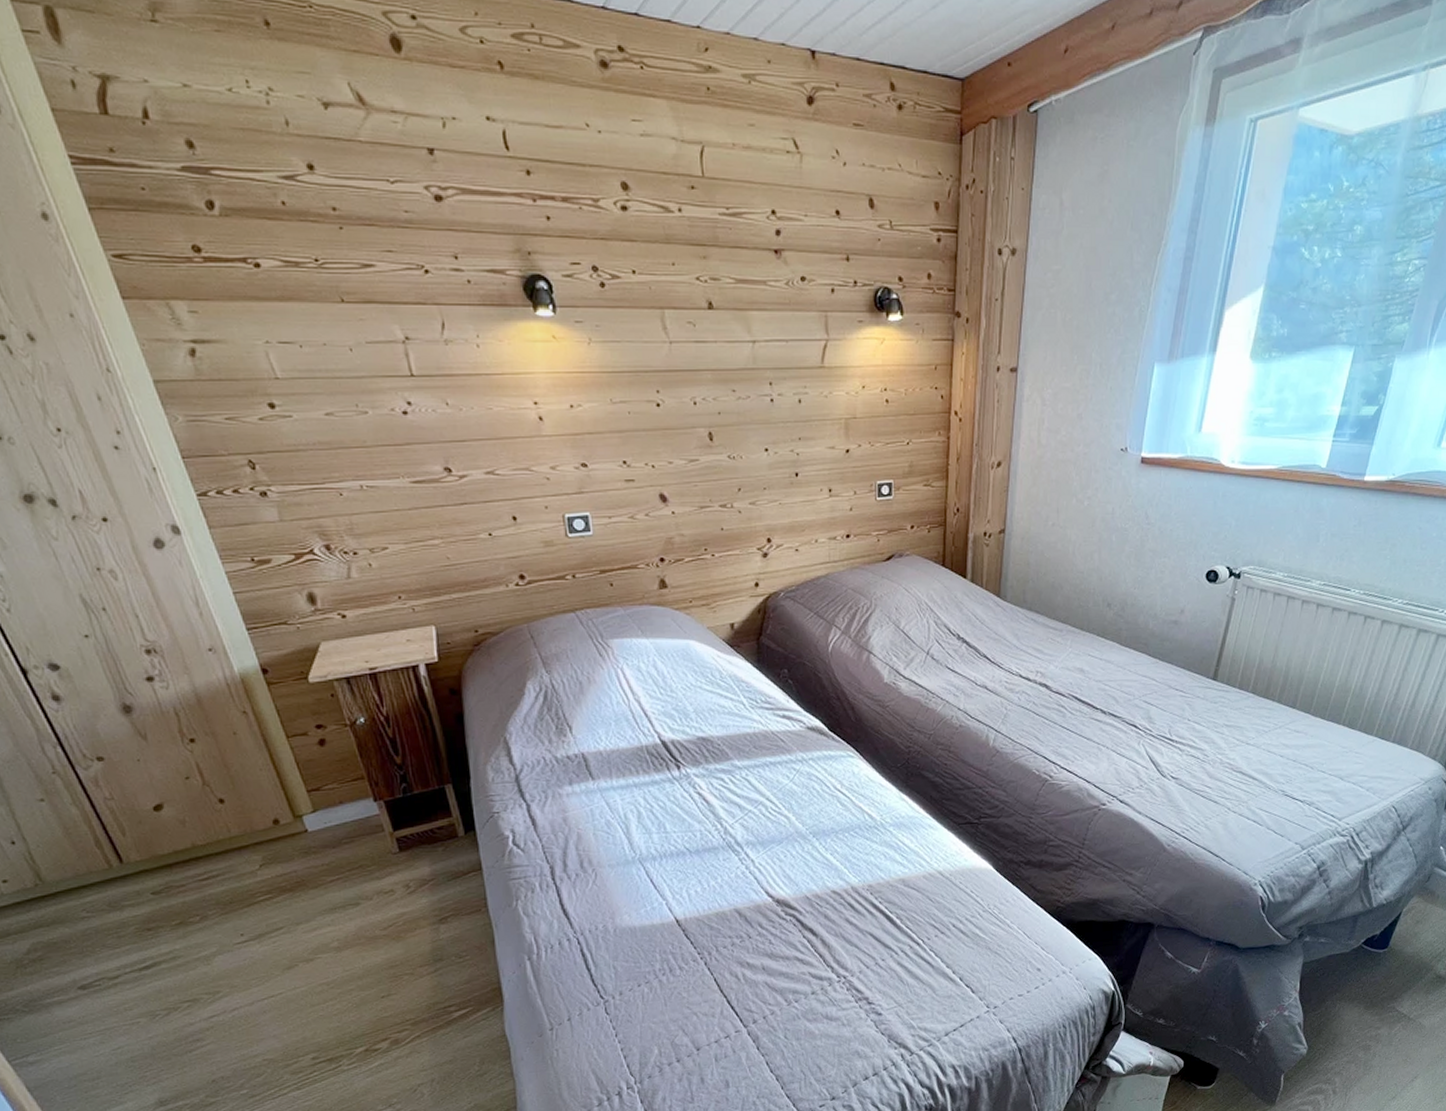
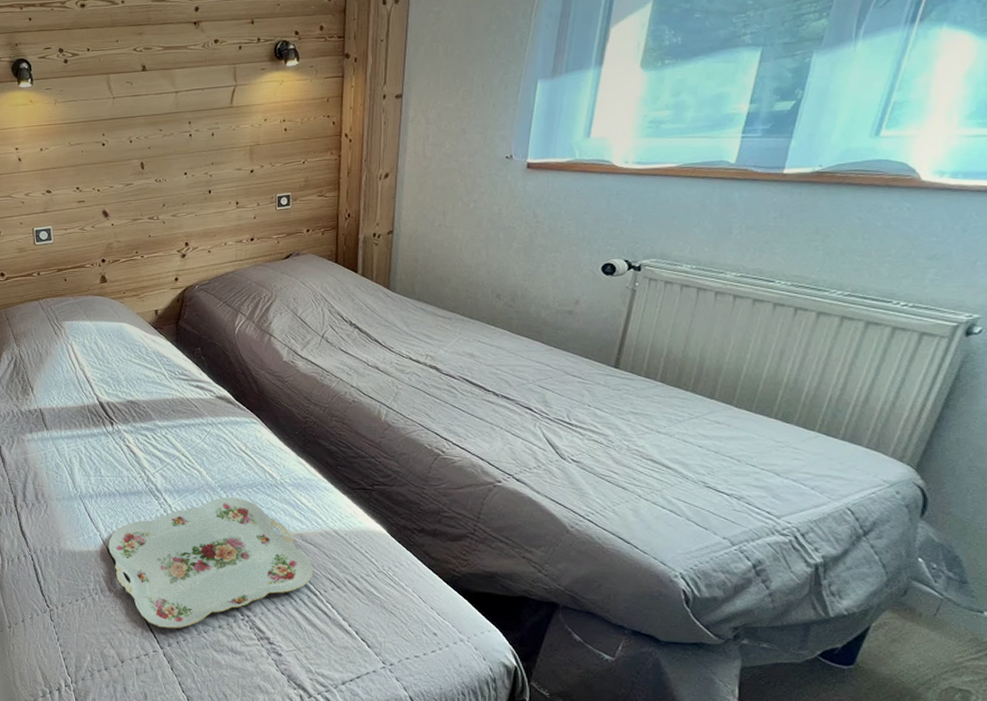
serving tray: none [677,844,915,1004] -> present [108,497,313,629]

